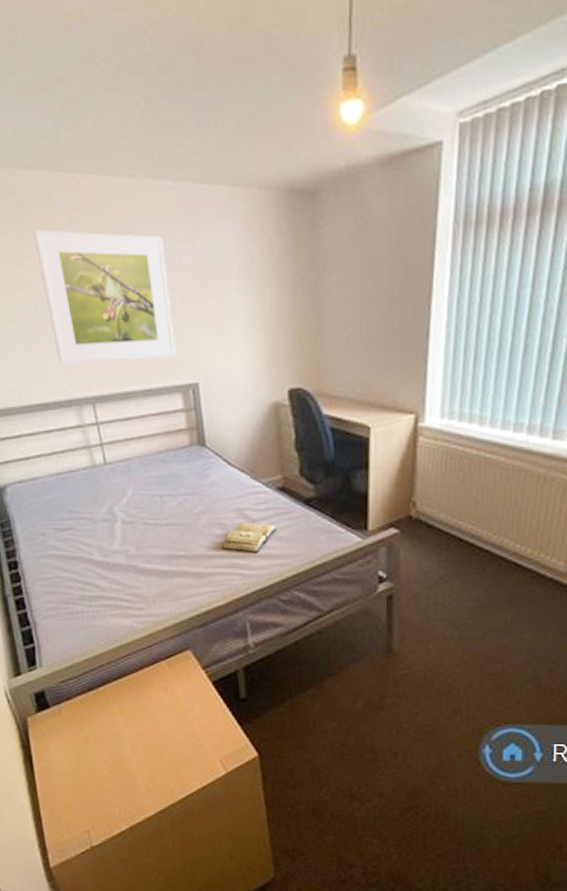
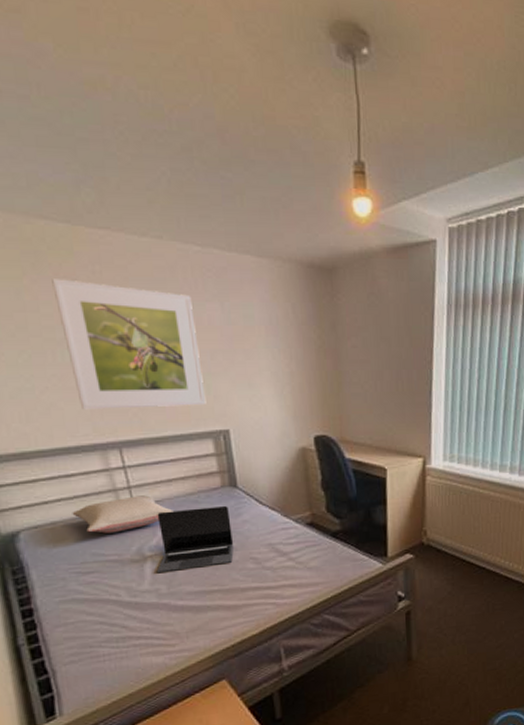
pillow: none [50,453,143,491] -> present [72,495,174,534]
laptop: none [126,465,201,534] -> present [156,505,234,574]
diary: present [222,522,278,554] -> none [256,555,308,584]

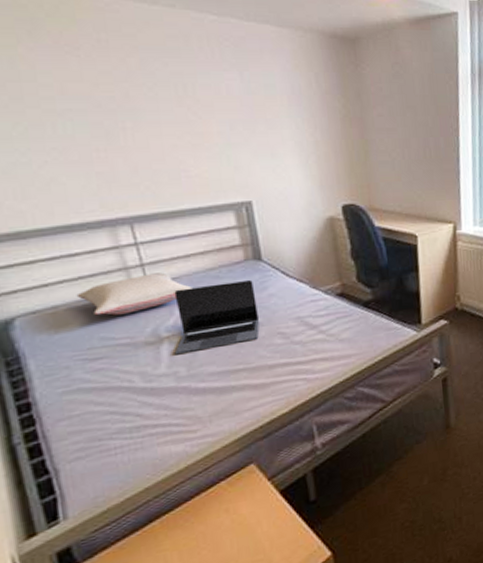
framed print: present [52,277,206,410] -> none [51,45,226,185]

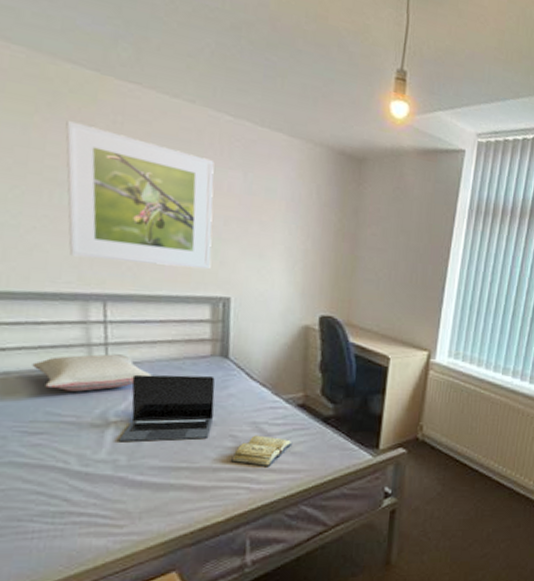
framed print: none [51,45,226,185] -> present [66,119,215,269]
diary: none [284,328,339,358] -> present [231,435,293,468]

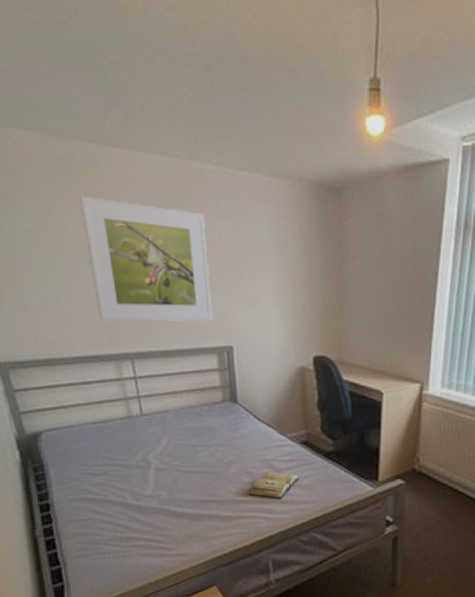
pillow: present [32,353,152,392] -> none [87,405,177,439]
laptop: present [118,374,215,443] -> none [159,419,231,480]

